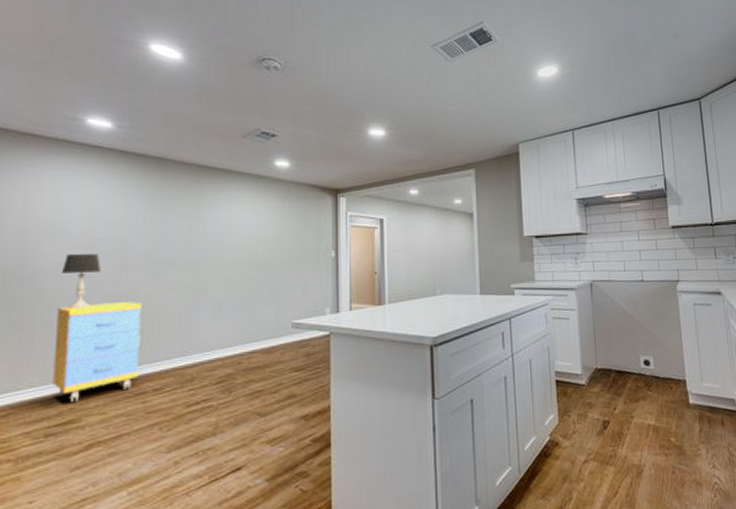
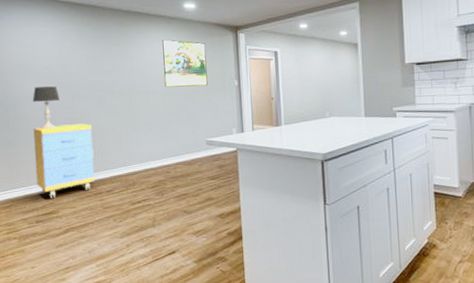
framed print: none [243,201,298,258] -> present [162,39,208,88]

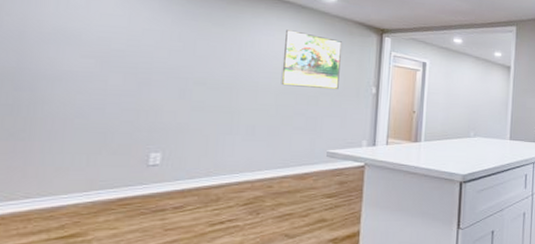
table lamp: present [32,86,60,129] -> none [68,61,118,121]
storage cabinet: present [33,124,96,198] -> none [54,117,164,215]

